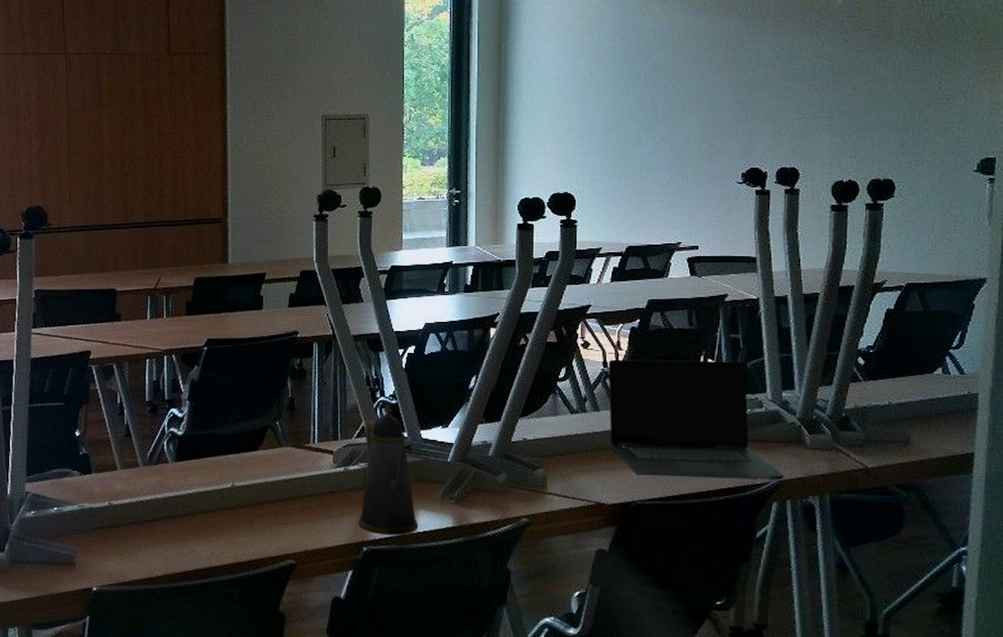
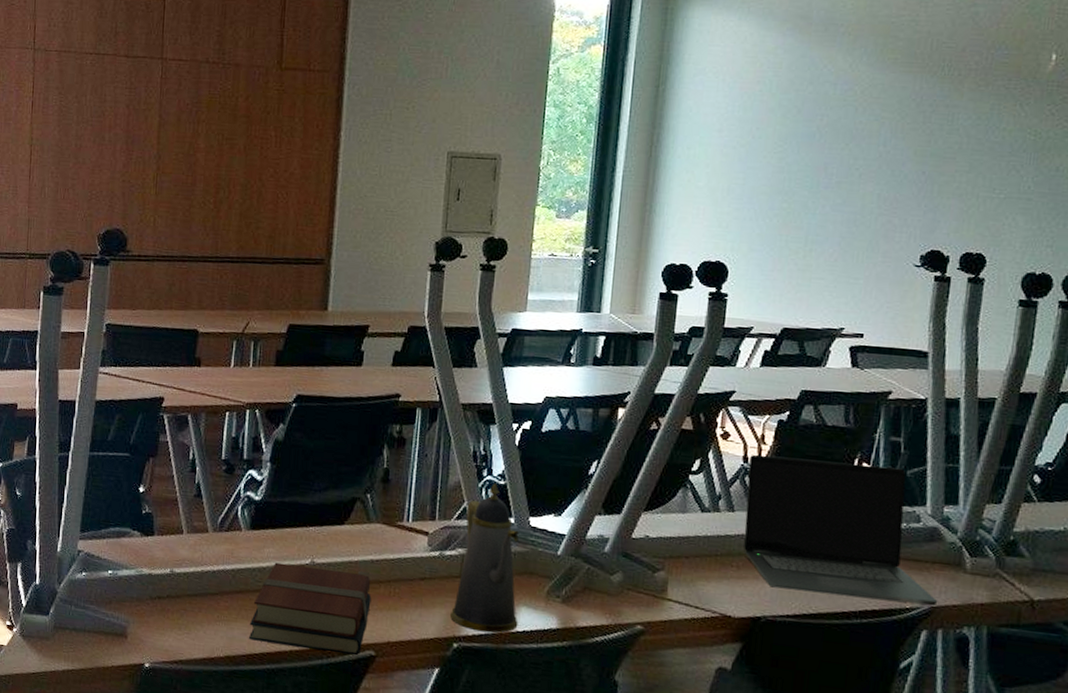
books: none [182,488,288,565] -> present [249,562,372,656]

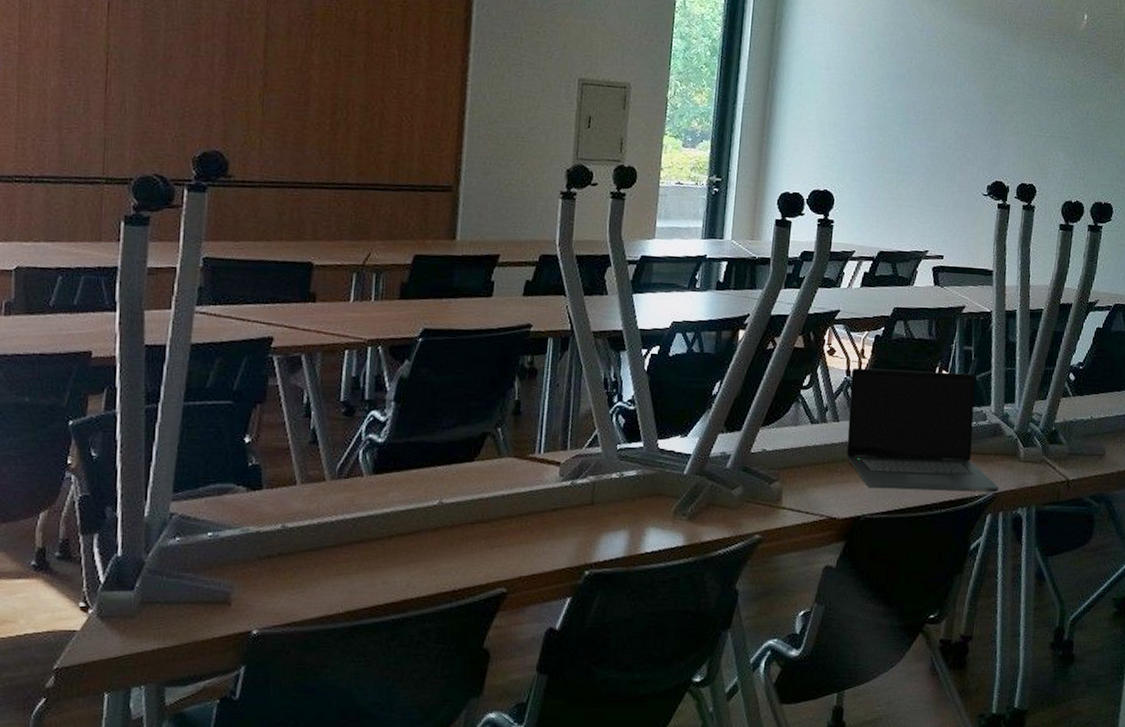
books: present [249,562,372,656] -> none [372,506,503,595]
coffee pot: present [450,483,519,633] -> none [582,409,648,556]

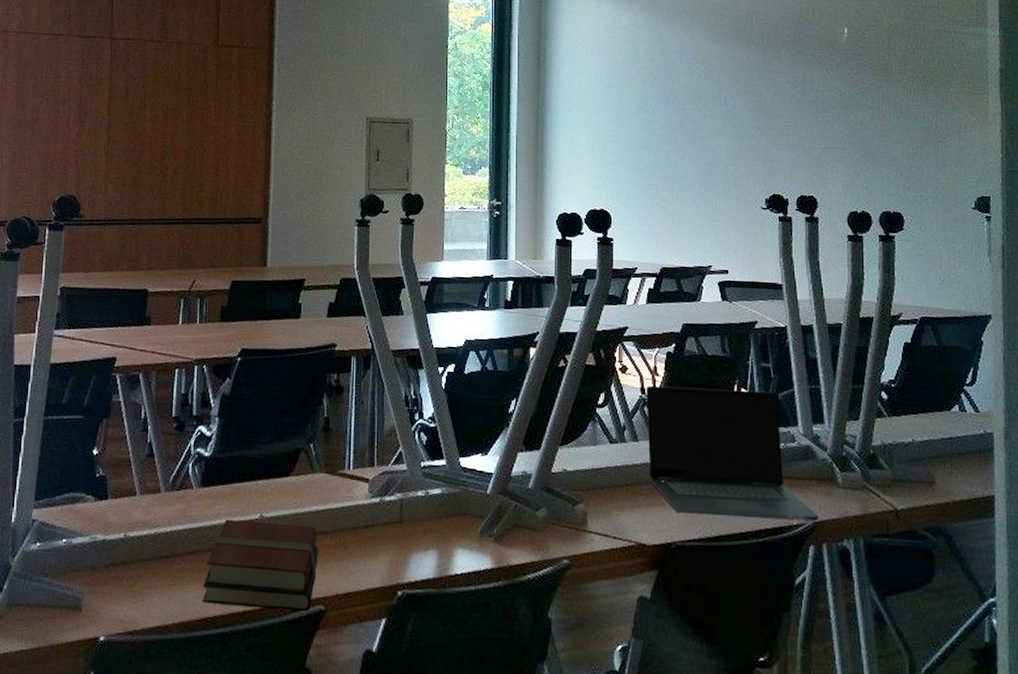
books: none [372,506,503,595] -> present [202,519,319,612]

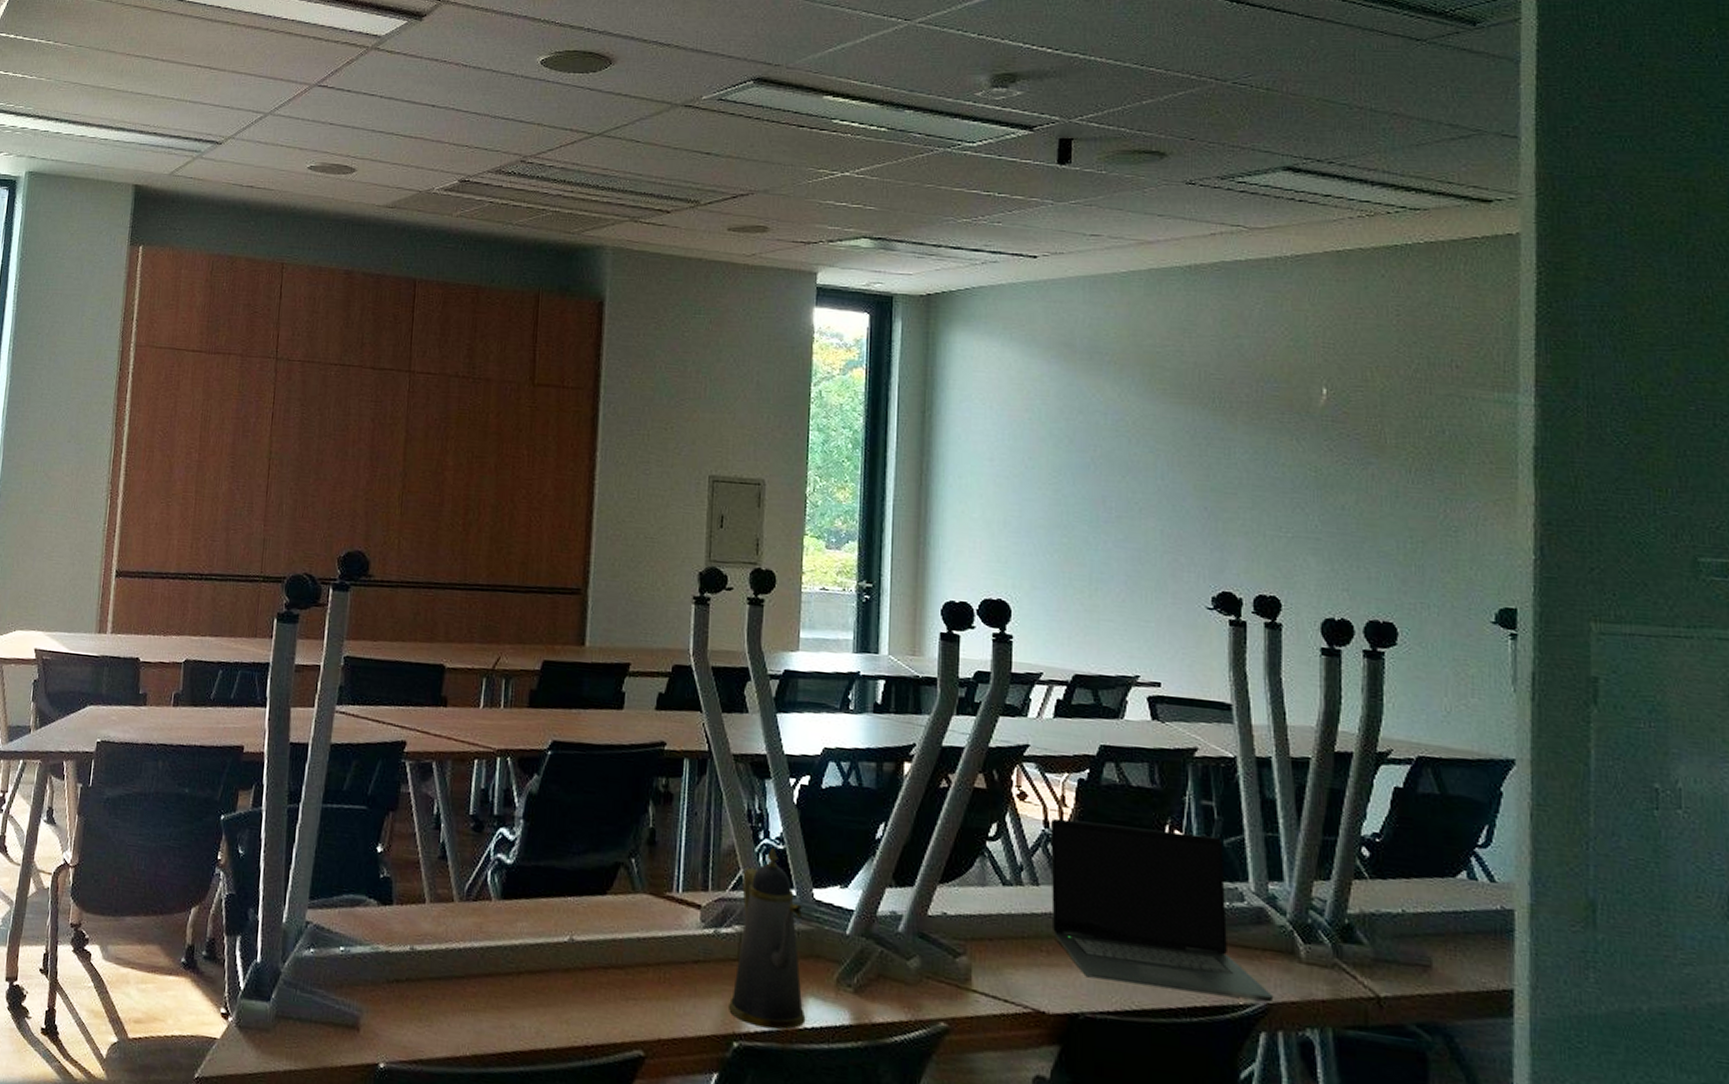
books: present [202,519,319,612] -> none [499,939,639,1057]
coffee pot: none [394,426,456,577] -> present [729,847,806,1030]

